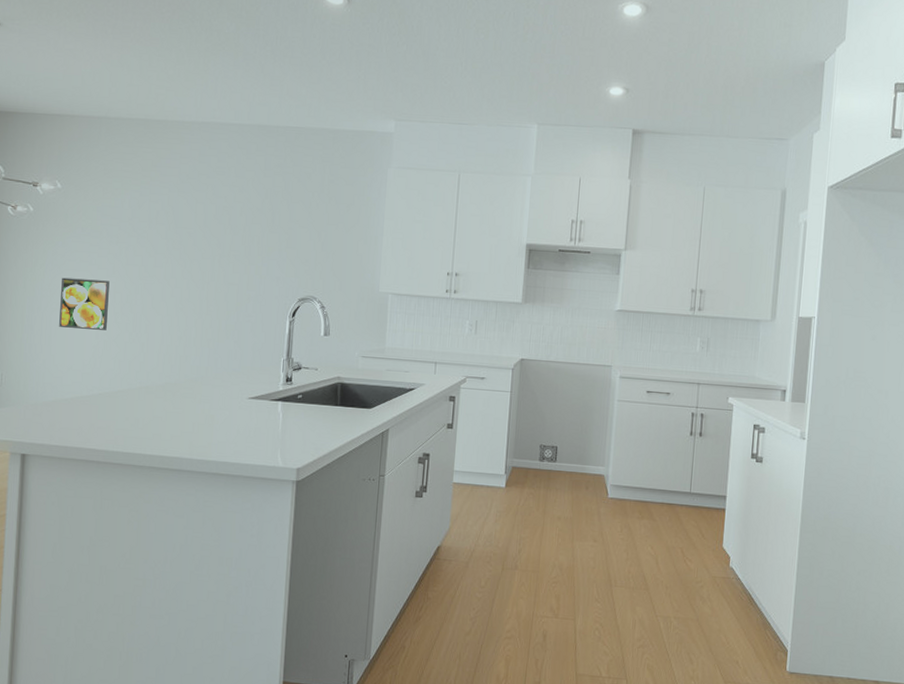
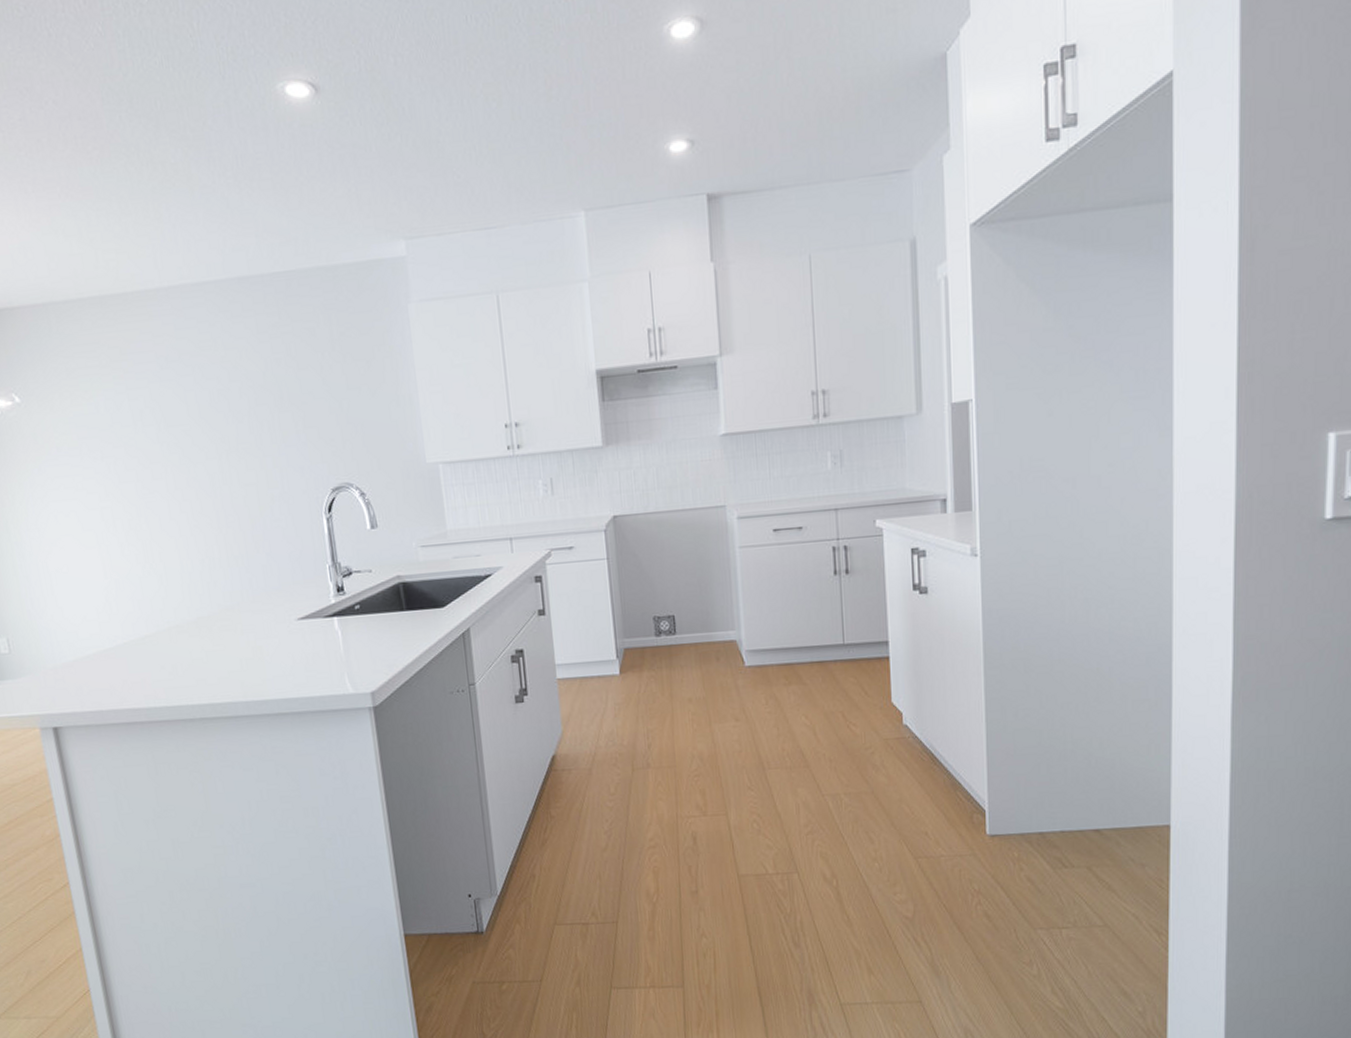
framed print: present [59,277,110,330] -> none [48,506,115,572]

